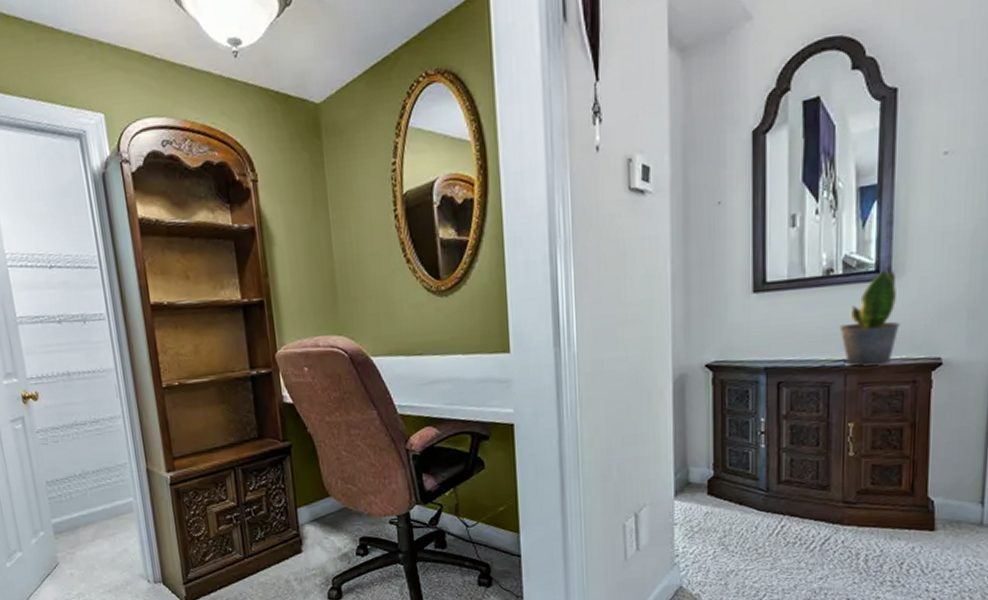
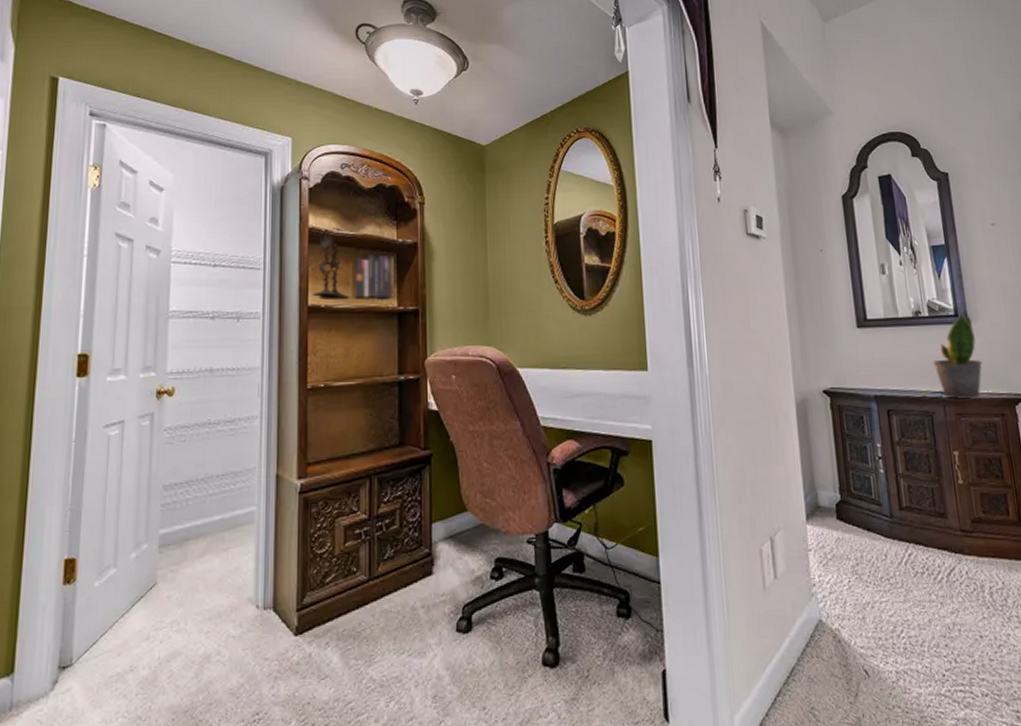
candlestick: none [150,216,192,297] -> present [312,228,350,301]
books: none [187,243,237,296] -> present [350,255,394,301]

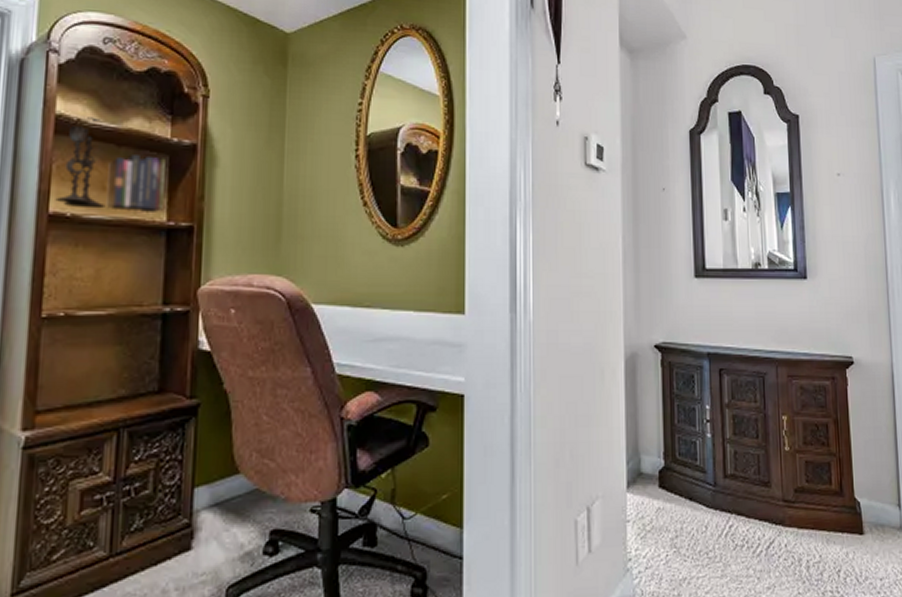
potted plant: present [933,313,982,400] -> none [769,268,817,362]

